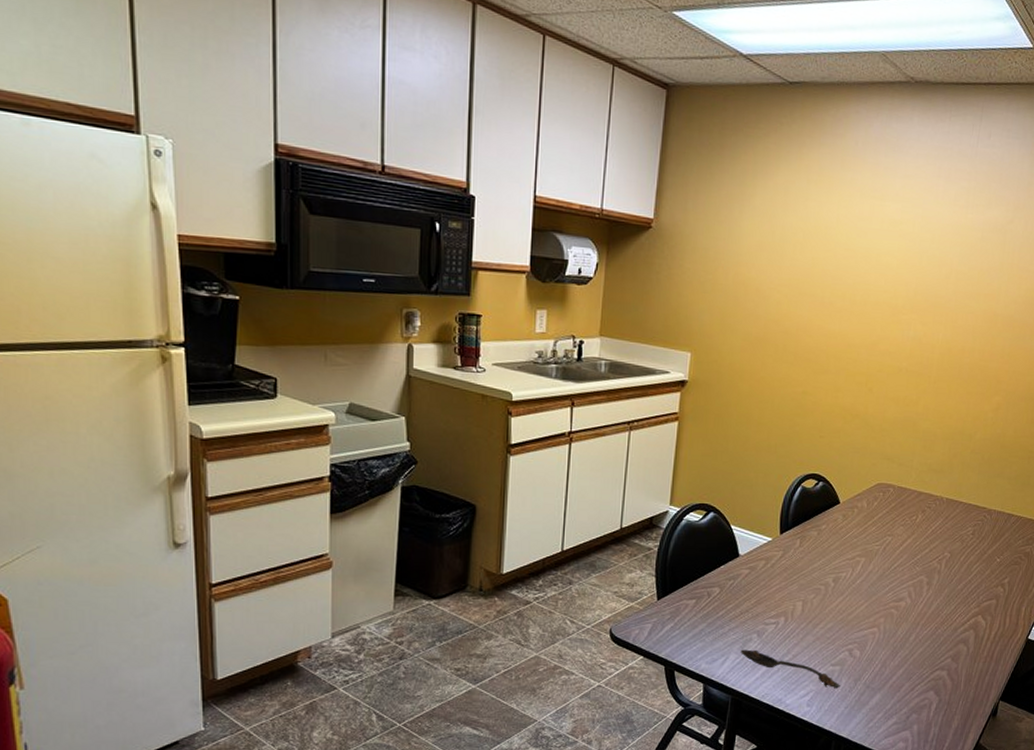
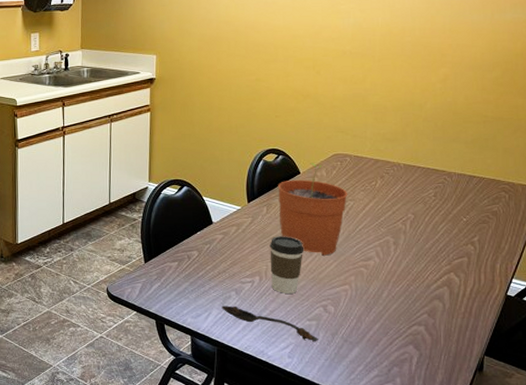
coffee cup: none [797,572,836,636] -> present [270,236,304,294]
plant pot: none [812,491,887,595] -> present [278,162,348,256]

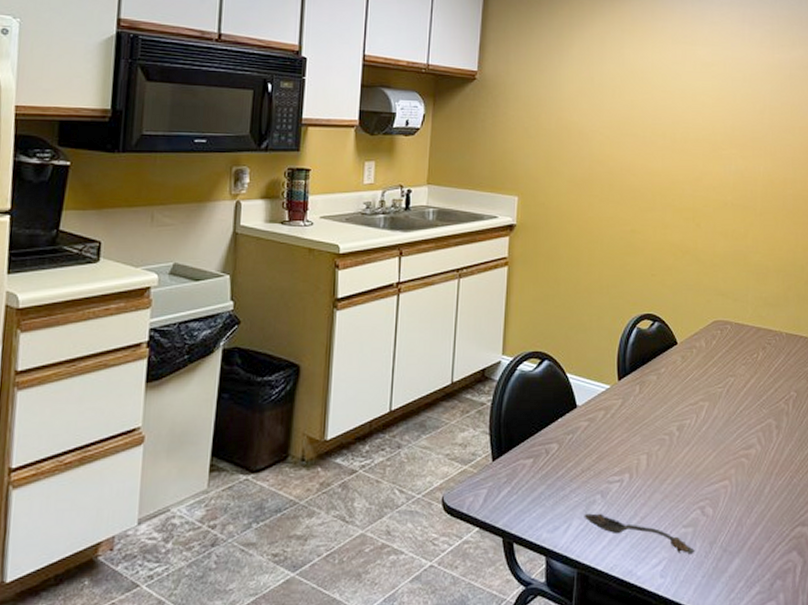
coffee cup: present [270,236,304,294] -> none [642,421,681,494]
plant pot: present [278,162,348,256] -> none [653,330,729,444]

